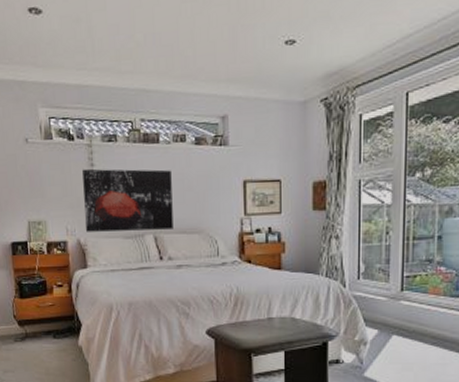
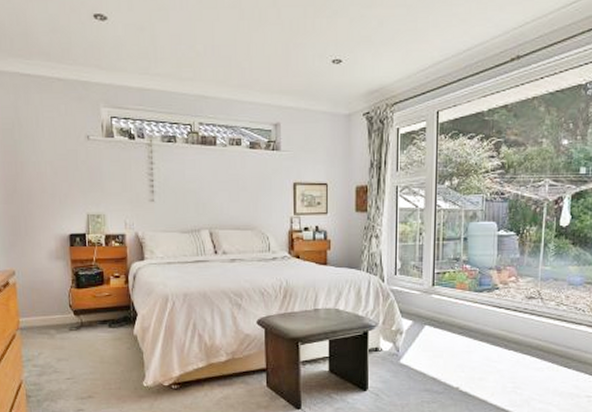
wall art: present [82,168,174,232] -> none [142,166,228,226]

